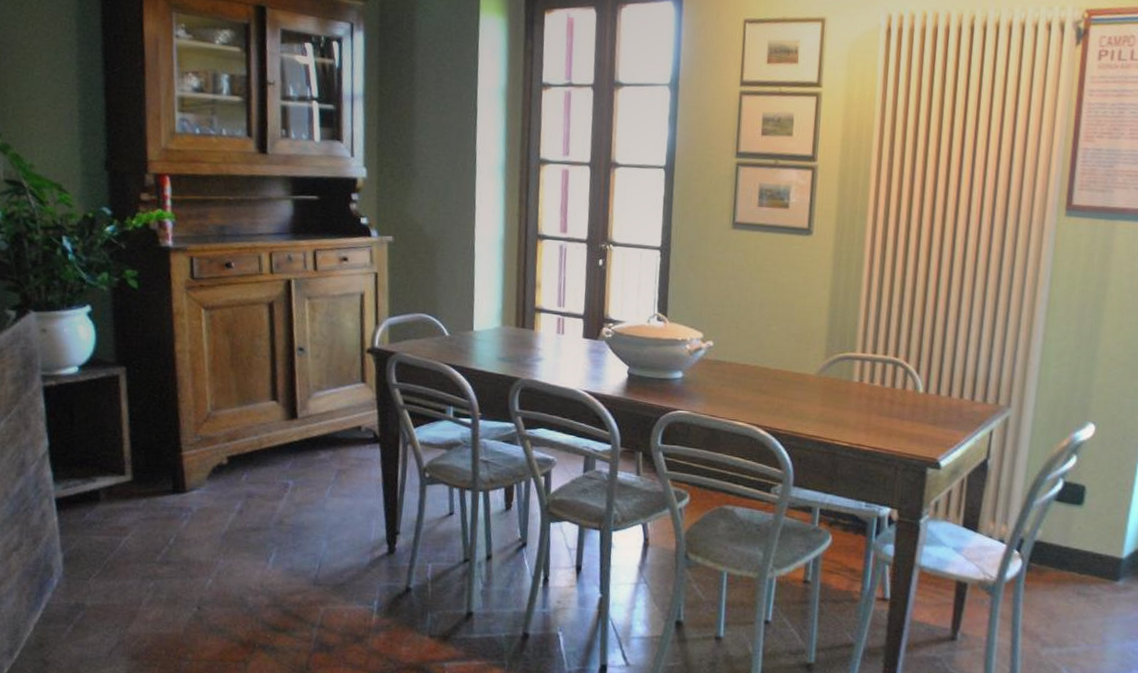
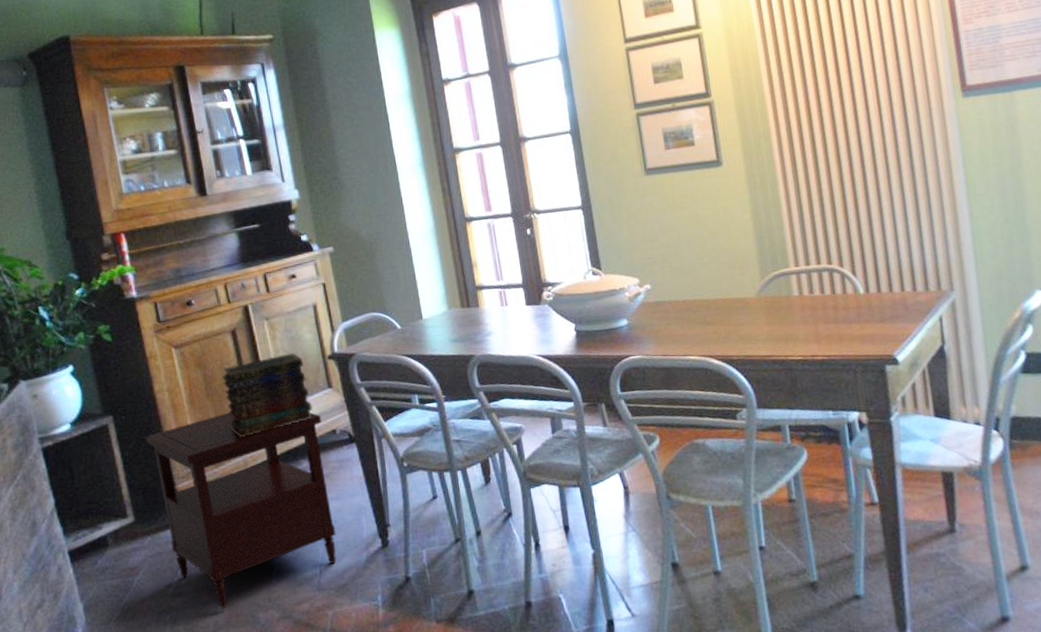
side table: none [158,387,349,586] -> present [145,412,336,609]
book stack: none [250,338,341,416] -> present [222,353,313,437]

